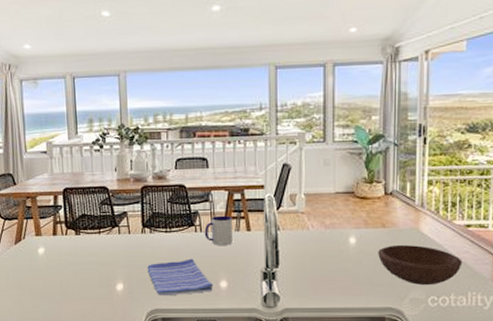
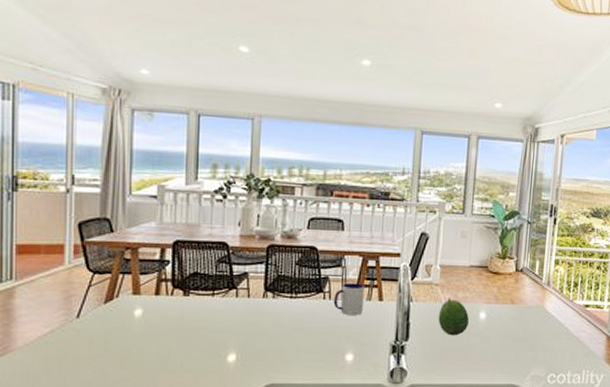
dish towel: present [147,258,213,295] -> none [266,328,338,368]
fruit: none [307,225,338,261] -> present [438,298,469,336]
bowl: present [378,244,463,286] -> none [505,321,580,363]

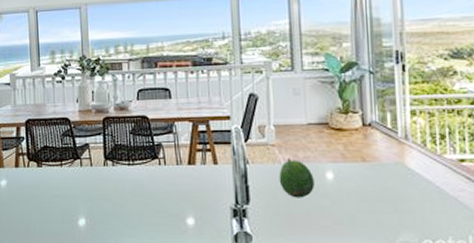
mug: present [333,282,364,315] -> none [168,148,199,179]

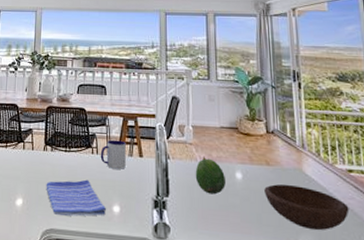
dish towel: none [110,193,179,232] -> present [46,179,106,216]
mug: none [168,148,199,179] -> present [100,139,126,169]
bowl: none [359,180,459,228] -> present [264,184,350,231]

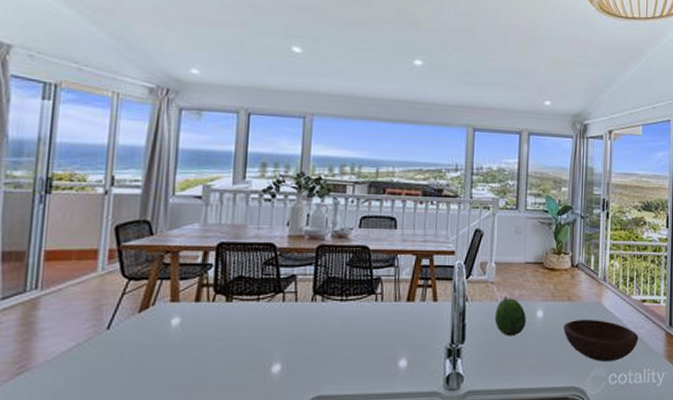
dish towel: present [46,179,106,216] -> none [313,333,390,378]
mug: present [100,139,126,169] -> none [386,283,418,317]

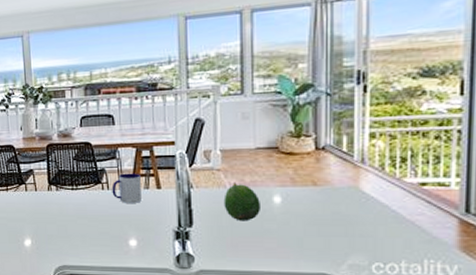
mug: none [386,283,418,317] -> present [111,173,142,203]
bowl: present [564,319,639,362] -> none [308,204,416,251]

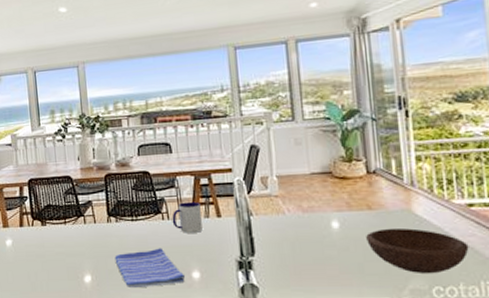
dish towel: none [54,216,122,252] -> present [114,248,185,287]
fruit: present [223,183,260,221] -> none [283,209,320,249]
bowl: none [308,204,416,251] -> present [366,227,469,274]

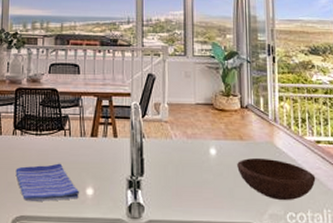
mug: present [172,201,203,233] -> none [73,120,100,151]

